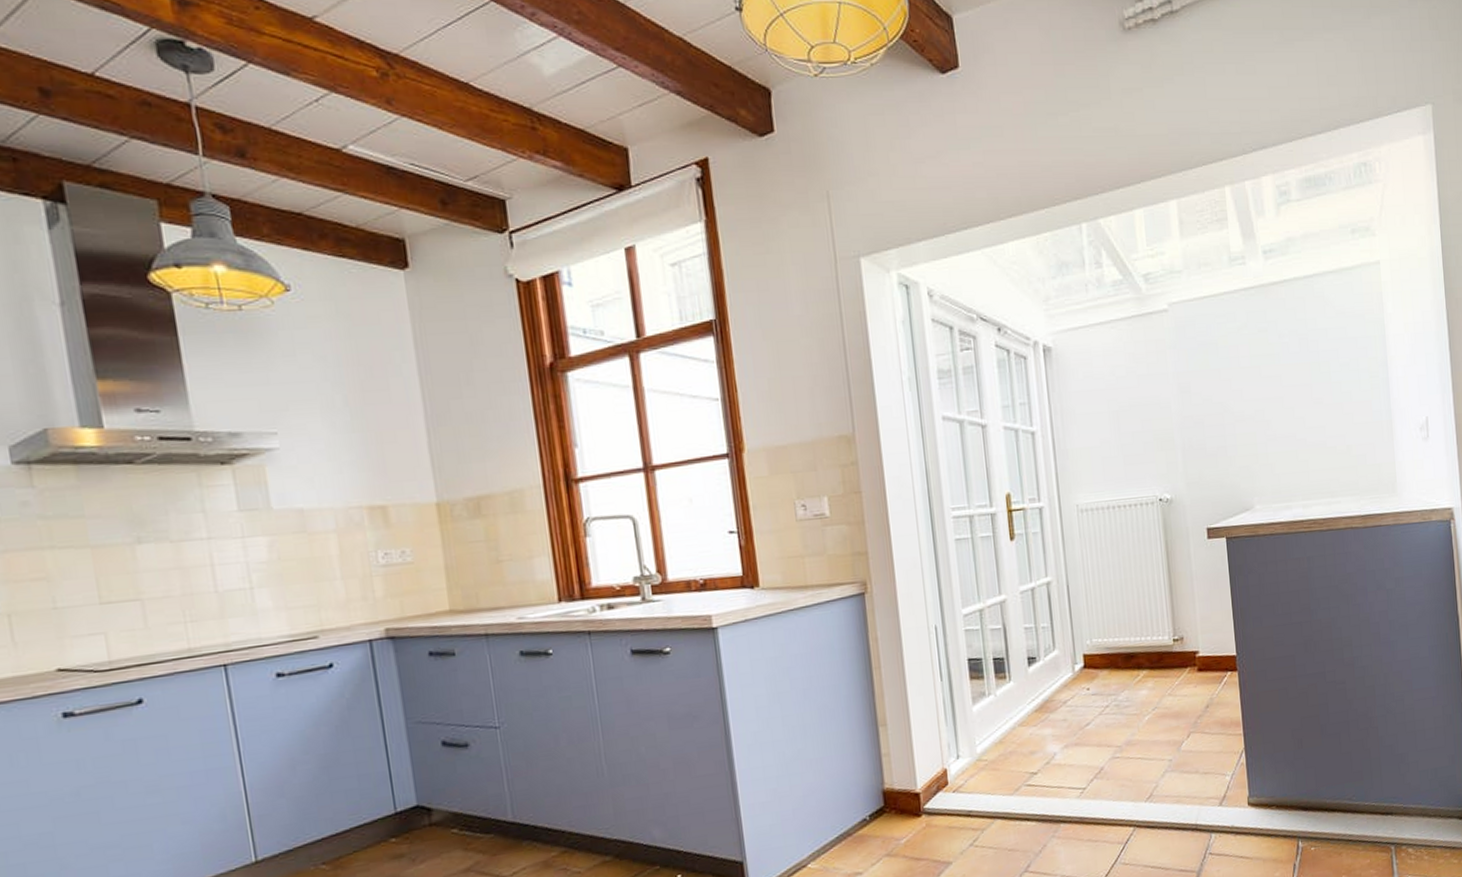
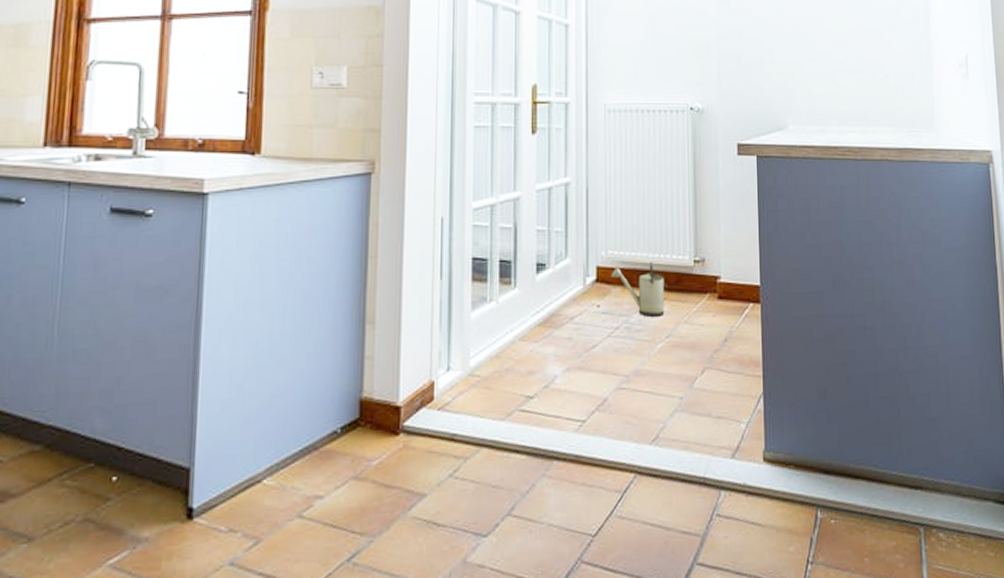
watering can: none [1098,644,1153,694] -> present [612,261,669,317]

